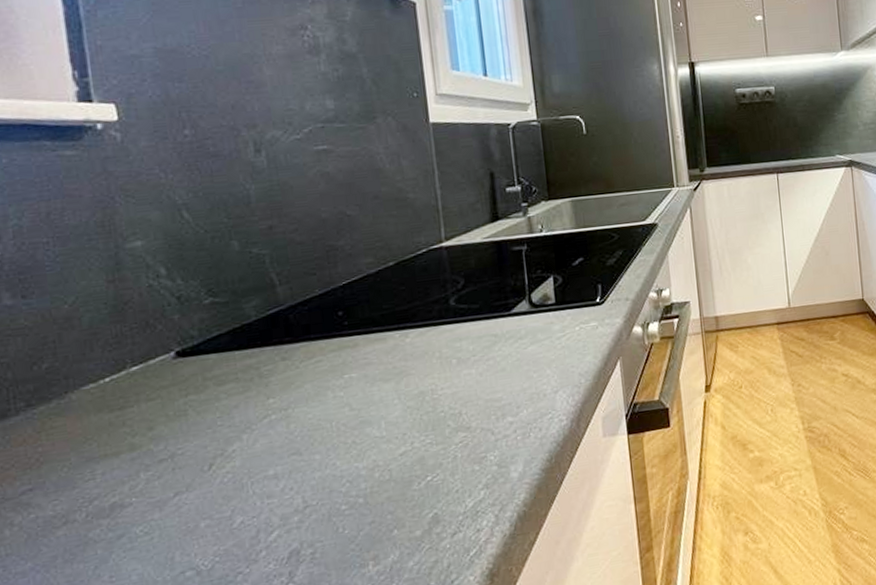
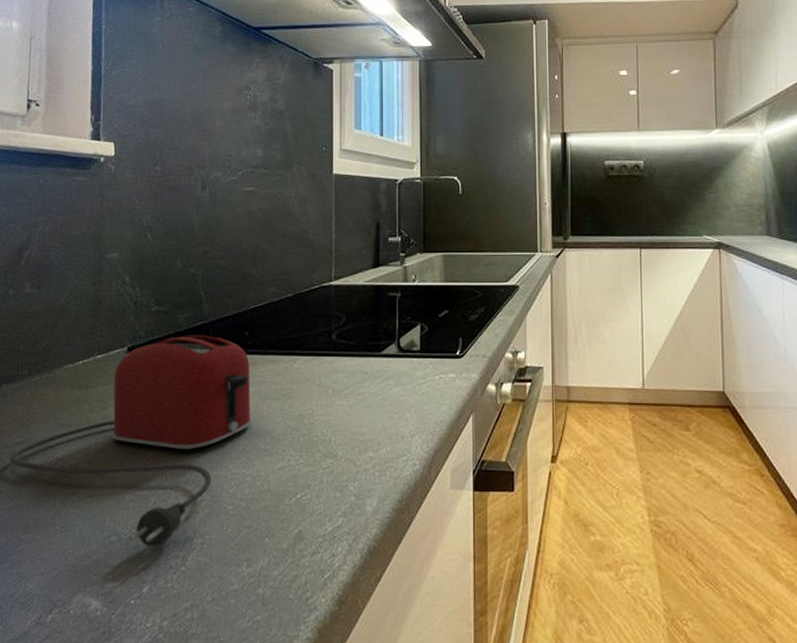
toaster: none [15,322,360,573] -> present [10,335,251,548]

